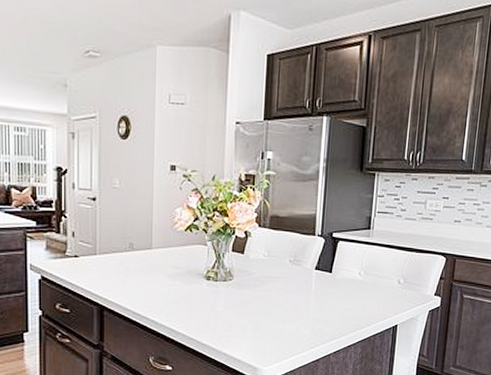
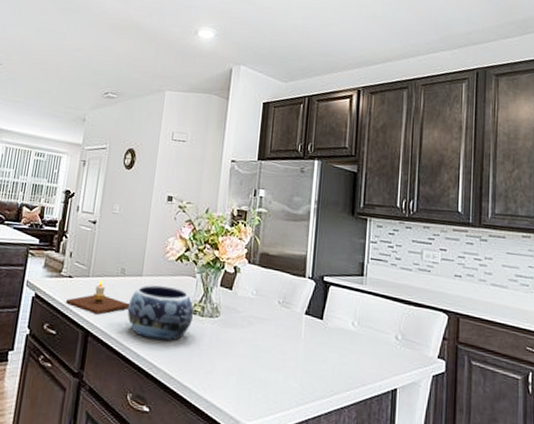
candle: none [76,255,142,290] -> present [66,279,129,315]
decorative bowl: none [140,255,207,307] -> present [127,284,194,342]

